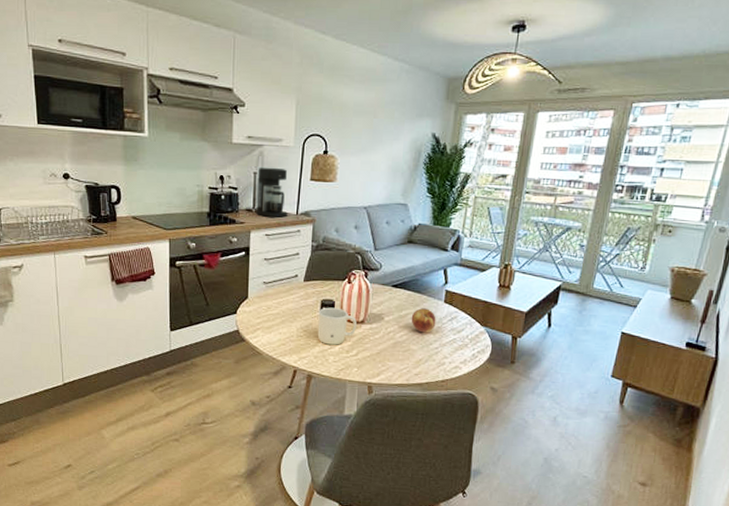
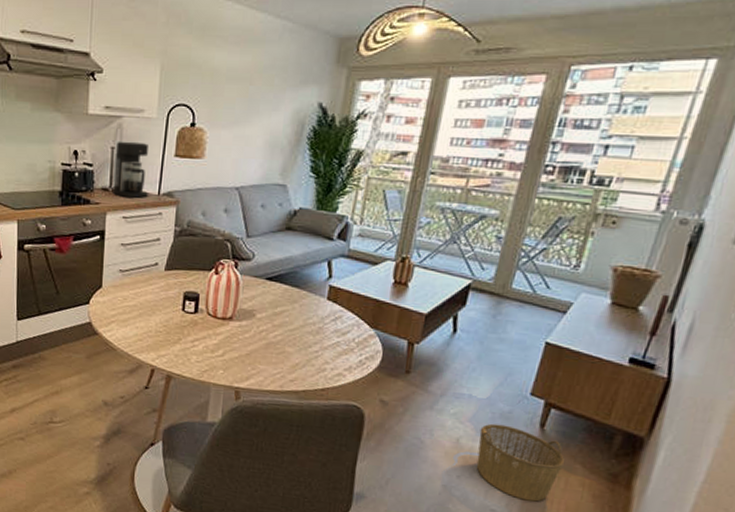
mug: present [317,307,358,345] -> none [178,300,225,344]
fruit: present [411,308,436,333] -> none [287,305,317,334]
basket: none [570,403,641,467] -> present [476,423,566,502]

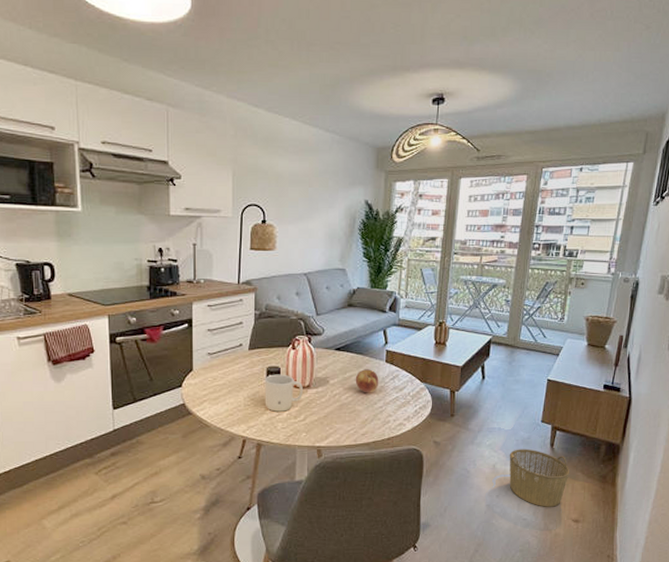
coffee maker: present [113,141,148,199] -> none [197,238,229,289]
mug: none [178,300,225,344] -> present [265,374,304,412]
fruit: none [287,305,317,334] -> present [355,369,379,393]

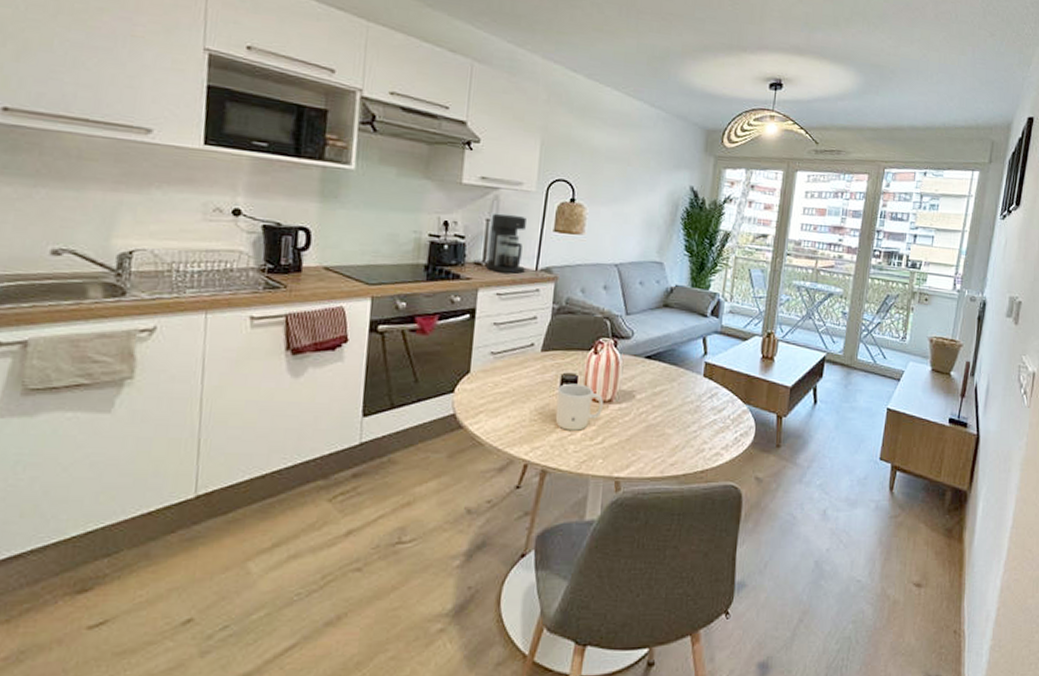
coffee maker: none [197,238,229,289] -> present [486,213,526,275]
fruit: present [355,369,379,393] -> none [666,383,695,413]
basket: present [509,449,570,507] -> none [842,491,912,566]

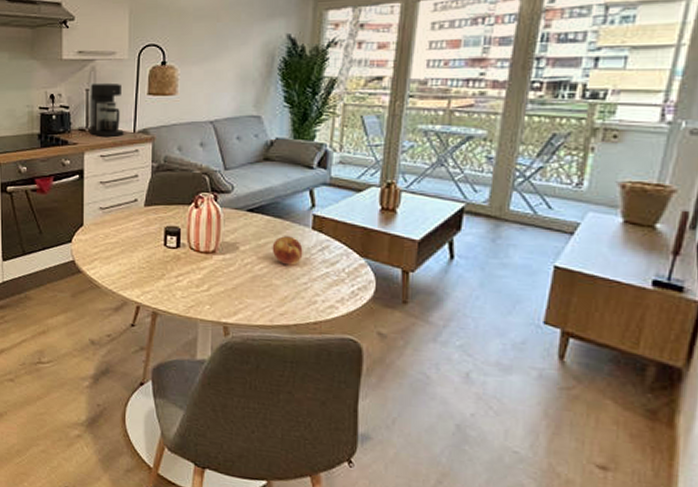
mug: present [555,383,604,431] -> none [162,235,208,279]
fruit: none [666,383,695,413] -> present [272,236,303,265]

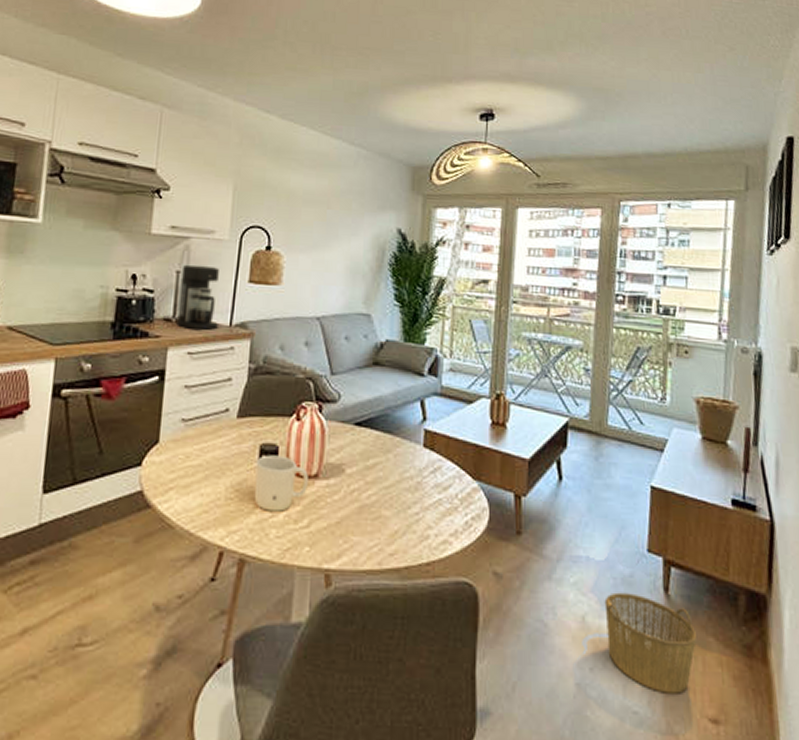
mug: none [162,235,208,279] -> present [254,455,310,512]
fruit: present [272,236,303,265] -> none [381,455,414,491]
basket: none [491,355,593,443] -> present [604,592,698,694]

